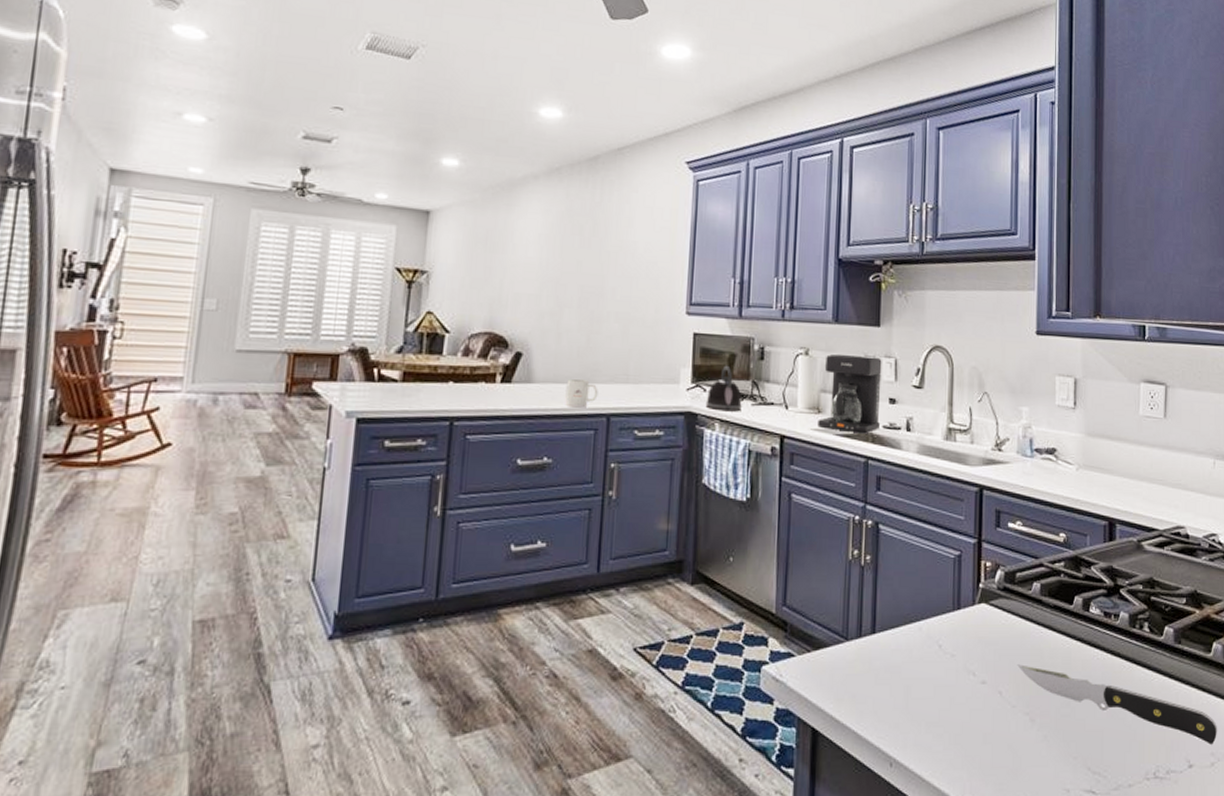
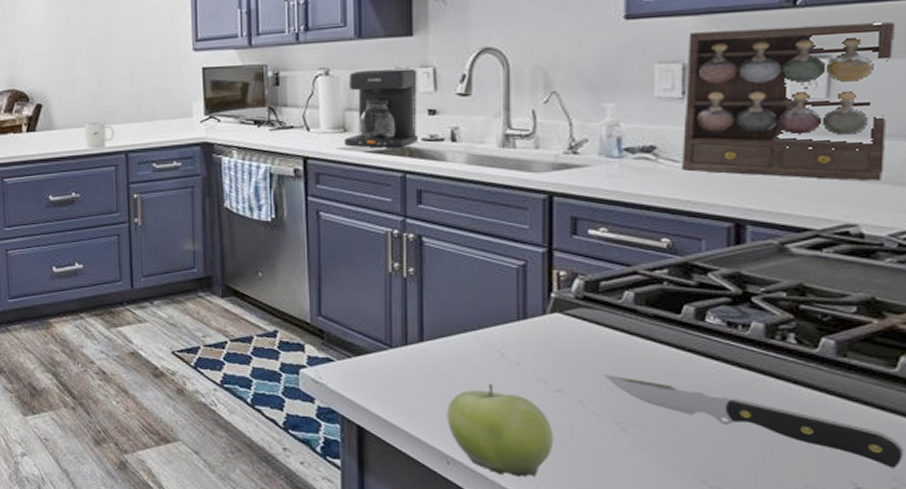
kettle: present [705,365,742,412] -> none [221,94,259,139]
fruit: none [891,676,979,775] -> present [446,383,554,477]
spice rack: none [1074,353,1202,490] -> present [682,22,894,181]

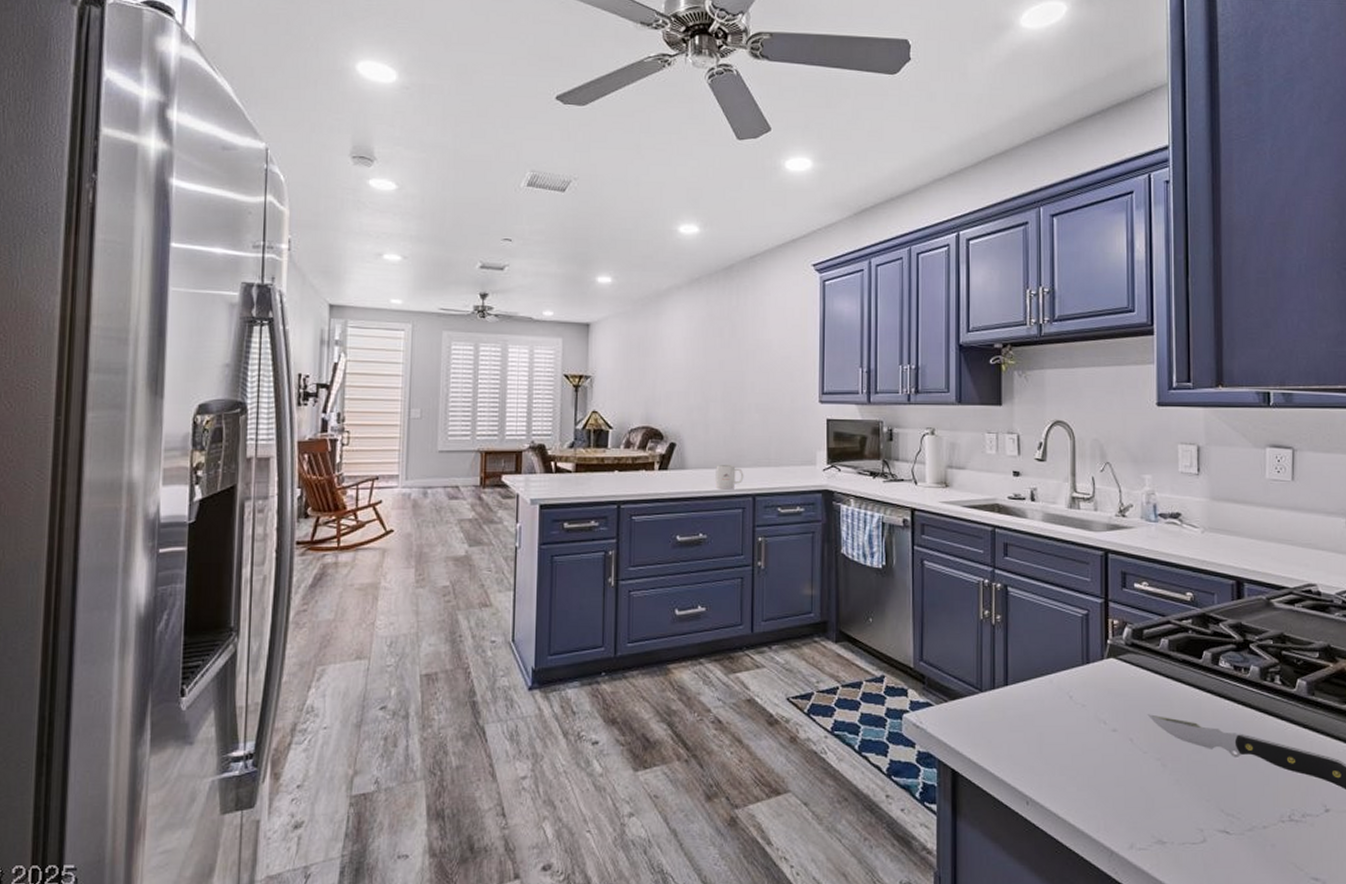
coffee maker: present [344,68,418,149] -> none [946,432,1005,505]
fruit: present [446,383,554,477] -> none [1026,724,1111,813]
spice rack: present [682,22,894,181] -> none [1199,421,1331,549]

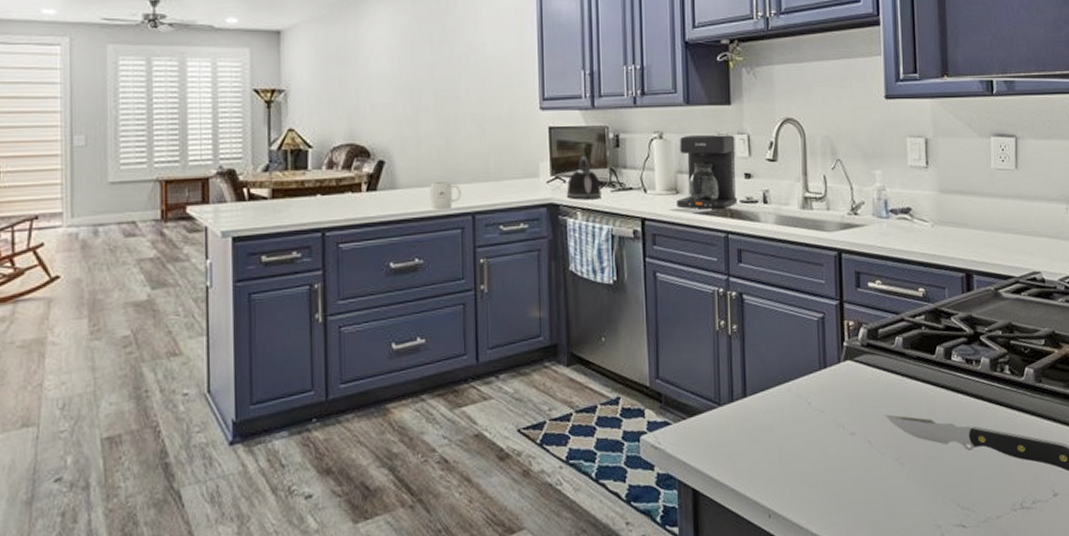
kettle: none [841,447,874,489] -> present [566,155,602,200]
coffee maker: none [946,432,1005,505] -> present [676,134,737,210]

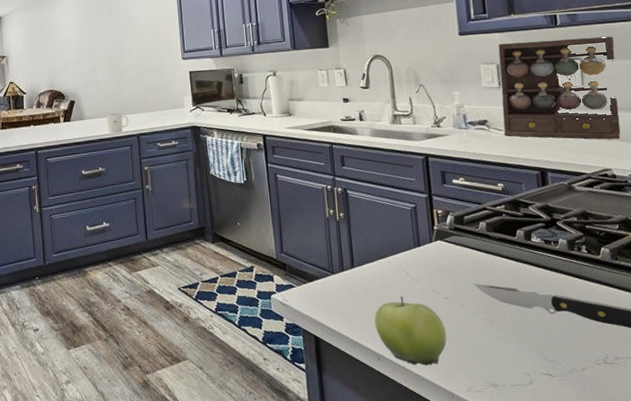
kettle: present [566,155,602,200] -> none [205,90,232,123]
coffee maker: present [676,134,737,210] -> none [289,70,338,127]
fruit: none [767,432,851,522] -> present [374,295,447,365]
spice rack: none [928,111,1052,236] -> present [498,36,620,140]

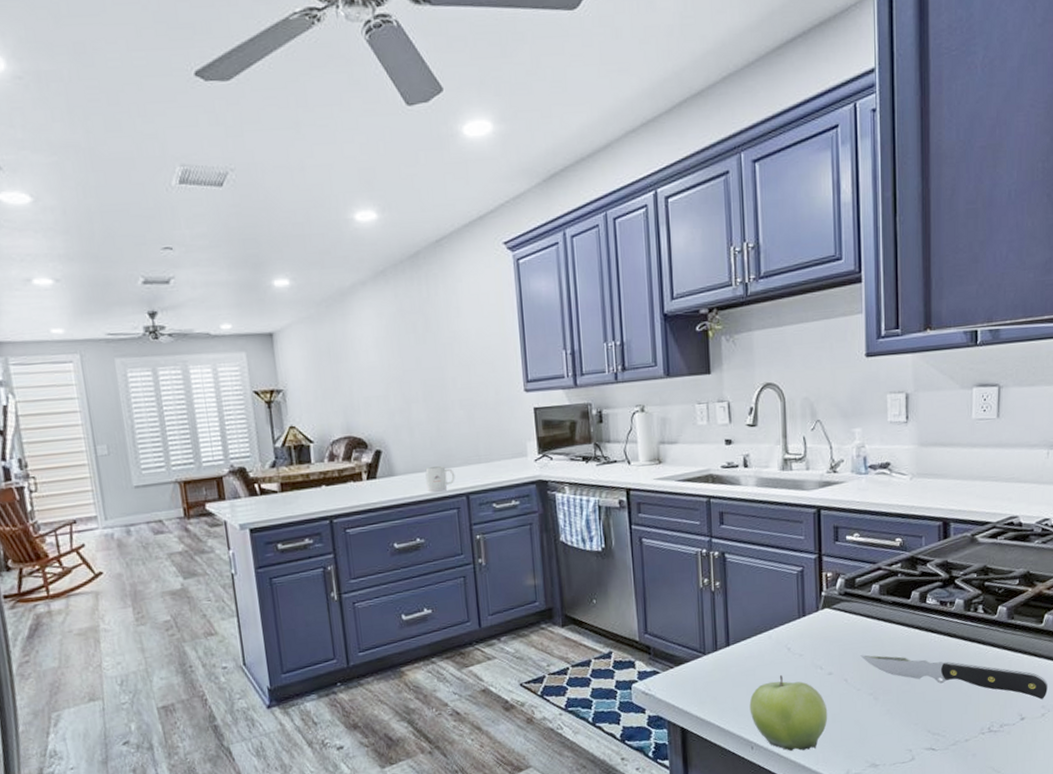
spice rack: present [498,36,620,140] -> none [908,357,1036,482]

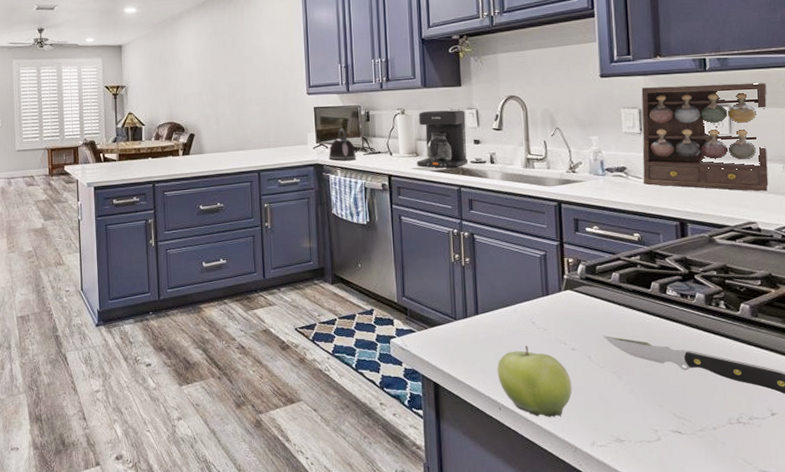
mug: present [425,465,455,492] -> none [227,147,250,168]
kettle: none [554,432,588,476] -> present [328,127,356,161]
coffee maker: none [659,403,718,477] -> present [417,110,468,169]
spice rack: none [908,357,1036,482] -> present [641,83,768,192]

